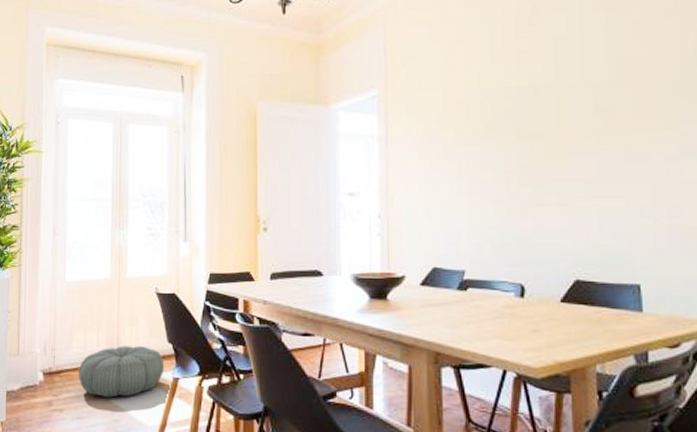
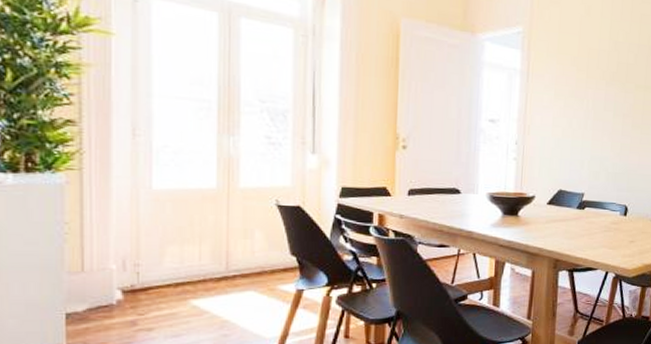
pouf: present [78,346,165,398] -> none [173,259,287,313]

